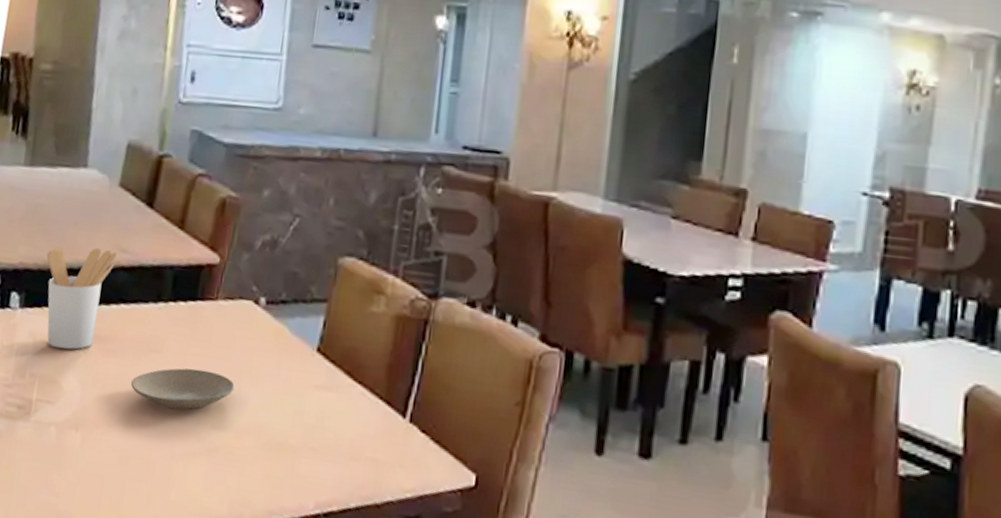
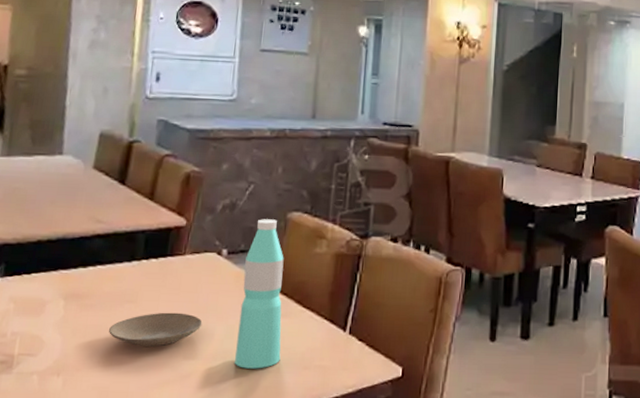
utensil holder: present [46,246,118,350] -> none [25,220,94,309]
water bottle: none [270,262,333,453] -> present [235,219,284,369]

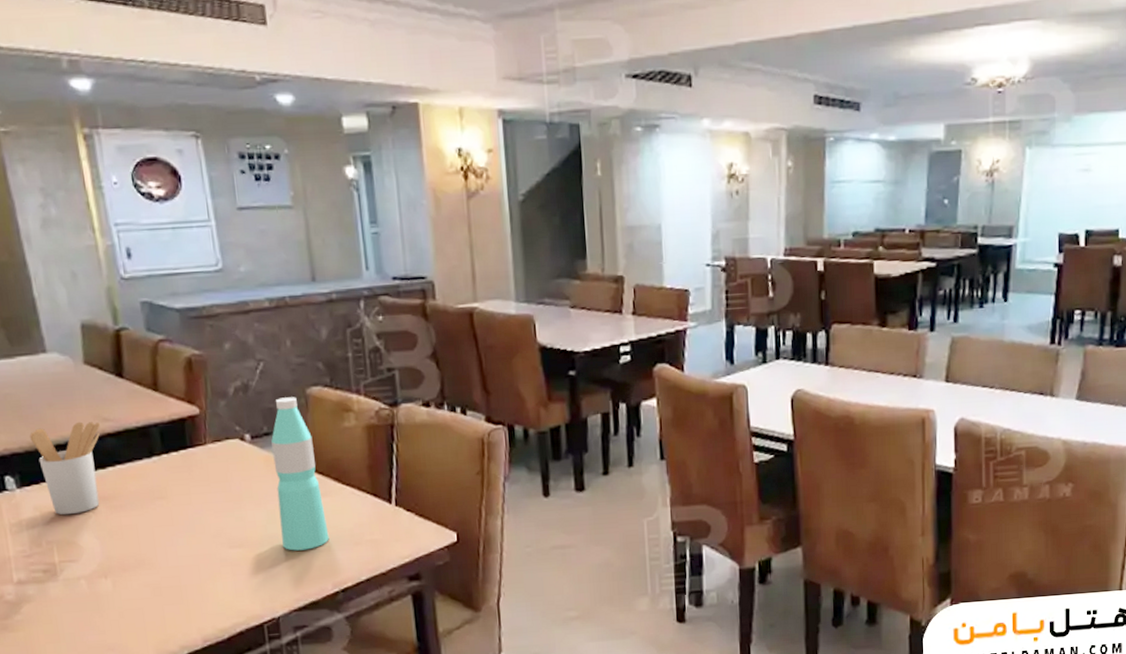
utensil holder: none [25,220,94,309] -> present [29,421,101,515]
plate: present [109,312,202,347] -> none [145,503,241,541]

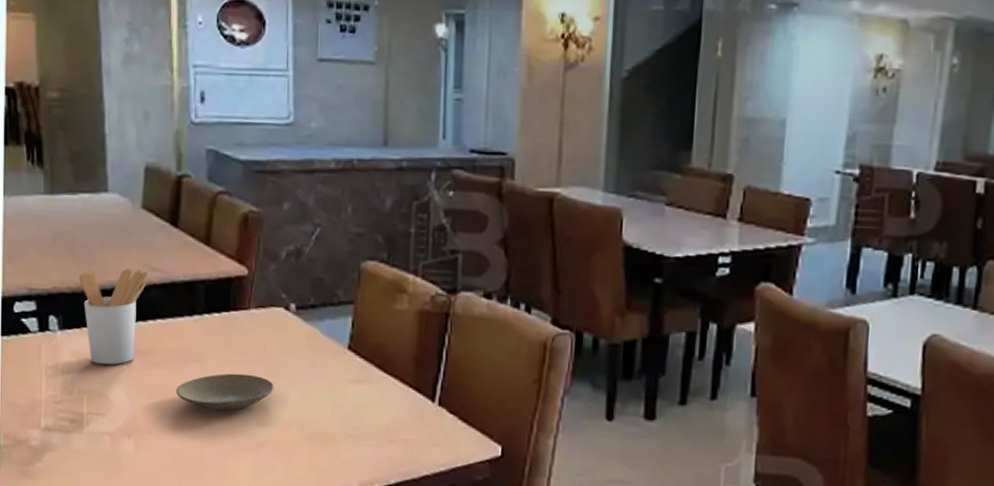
plate: none [145,503,241,541] -> present [176,373,274,411]
water bottle: present [271,397,329,551] -> none [312,268,363,440]

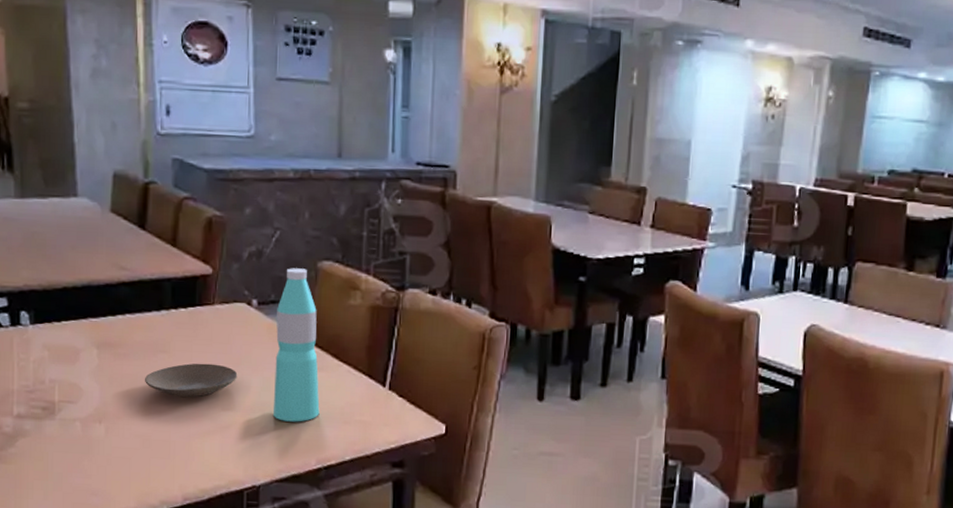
utensil holder: present [79,268,149,365] -> none [50,267,118,357]
water bottle: none [312,268,363,440] -> present [274,268,320,422]

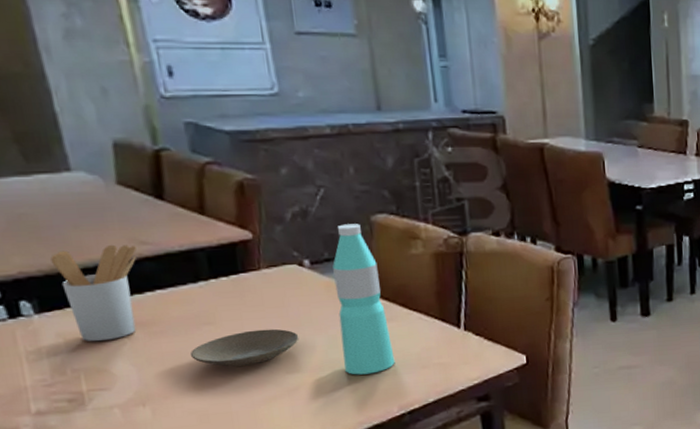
utensil holder: none [50,267,118,357] -> present [50,244,138,342]

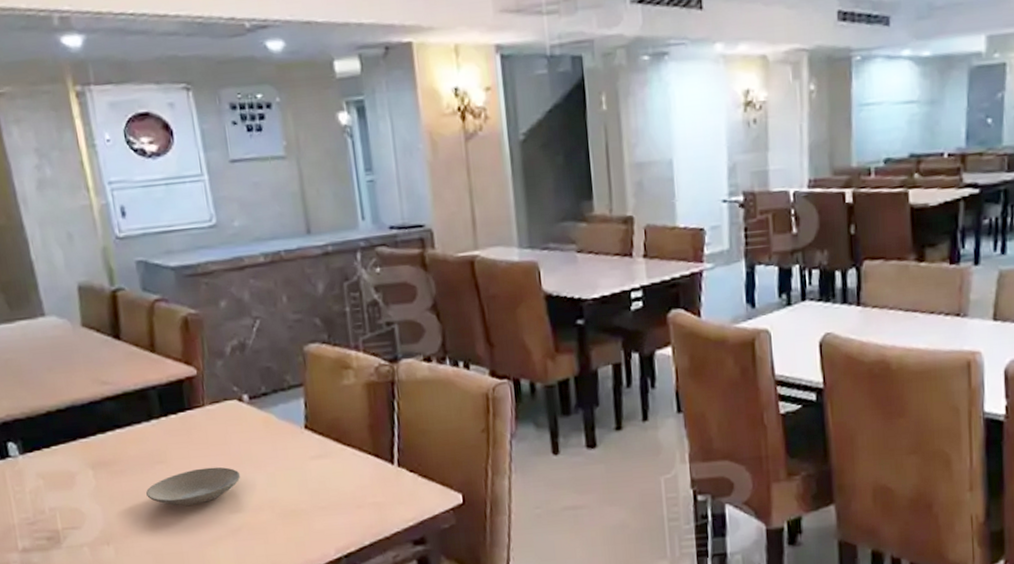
utensil holder: present [50,244,138,342] -> none [30,385,101,481]
water bottle: present [332,224,395,375] -> none [269,355,331,515]

